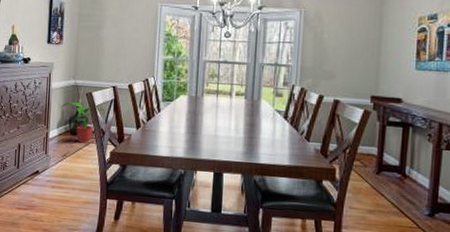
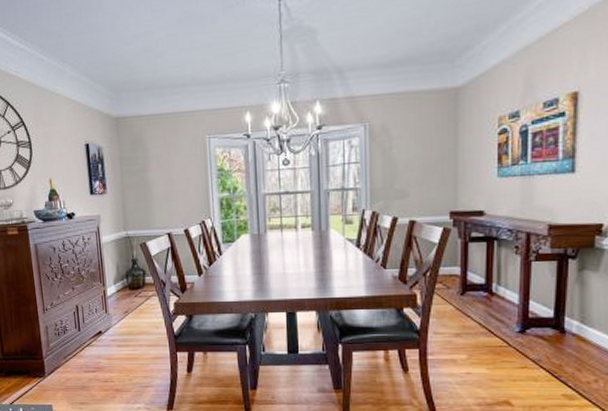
potted plant: present [61,101,106,143] -> none [115,254,164,297]

